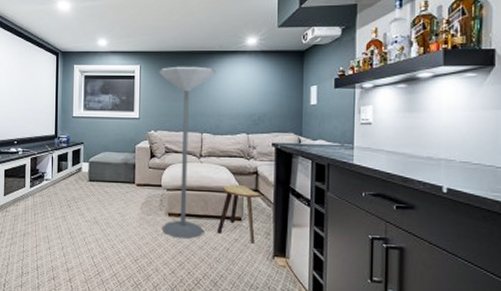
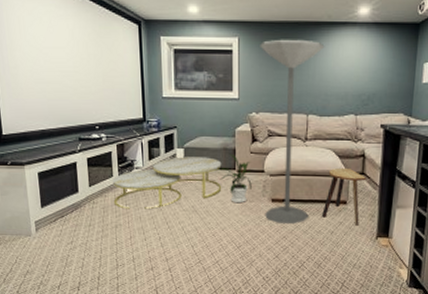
coffee table: none [25,170,122,219] -> present [113,157,222,209]
house plant: none [115,168,150,217] -> present [214,153,252,204]

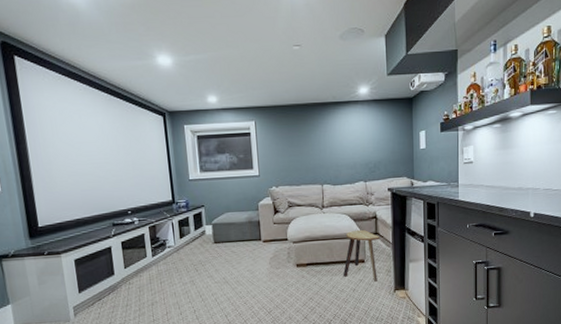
coffee table: present [113,157,222,209] -> none [147,231,250,287]
house plant: present [214,153,252,204] -> none [241,226,277,272]
floor lamp: present [260,39,325,225] -> none [274,118,332,287]

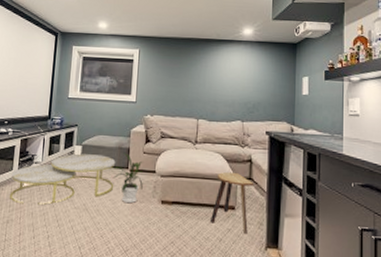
coffee table: none [147,231,250,287] -> present [10,153,116,205]
house plant: none [241,226,277,272] -> present [108,153,143,204]

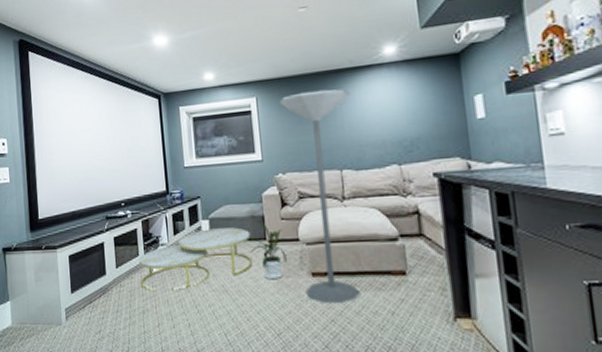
floor lamp: none [154,52,214,229] -> present [279,89,360,304]
stool: present [211,172,253,235] -> none [376,228,427,305]

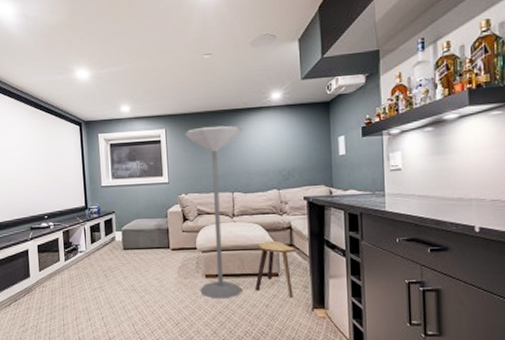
coffee table: present [139,227,253,292] -> none [60,238,158,291]
house plant: present [242,221,287,280] -> none [150,233,186,281]
stool: none [376,228,427,305] -> present [255,240,295,299]

